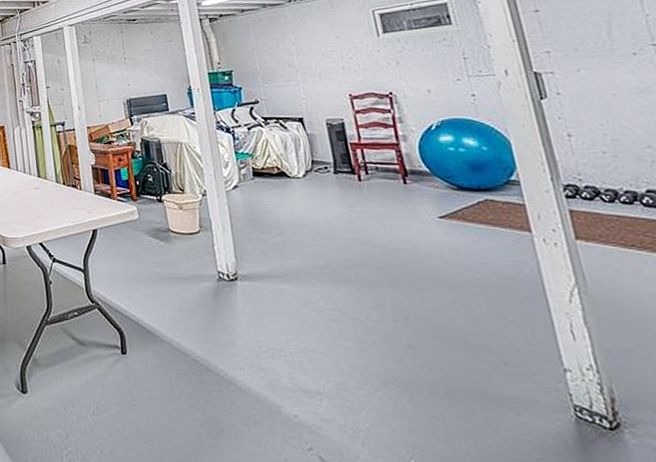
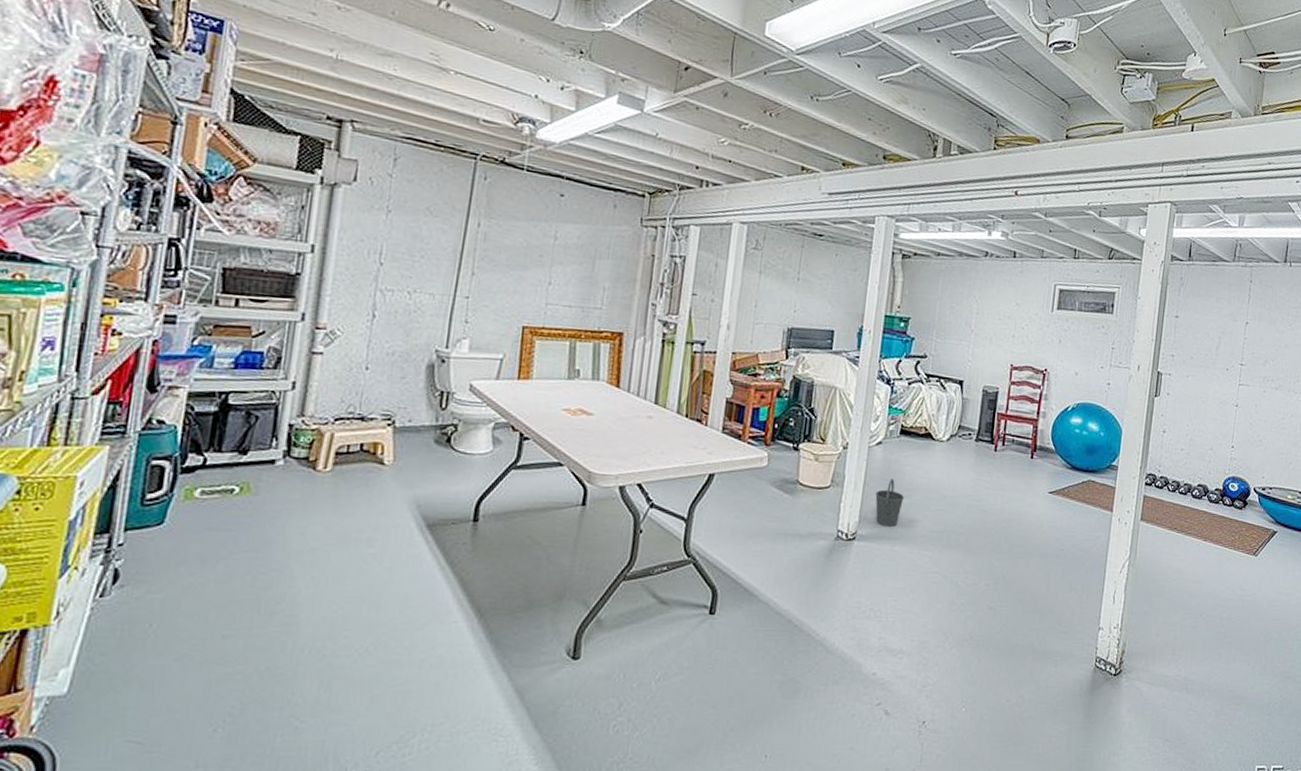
bucket: none [245,219,276,265] -> present [875,479,904,527]

